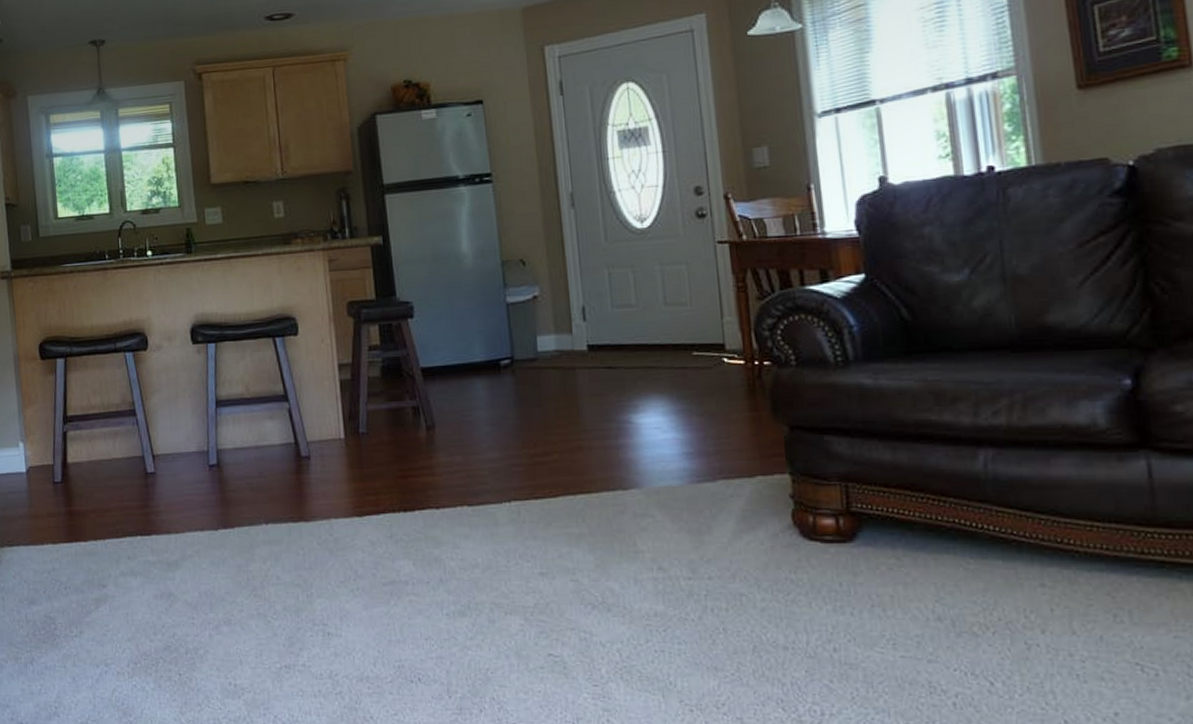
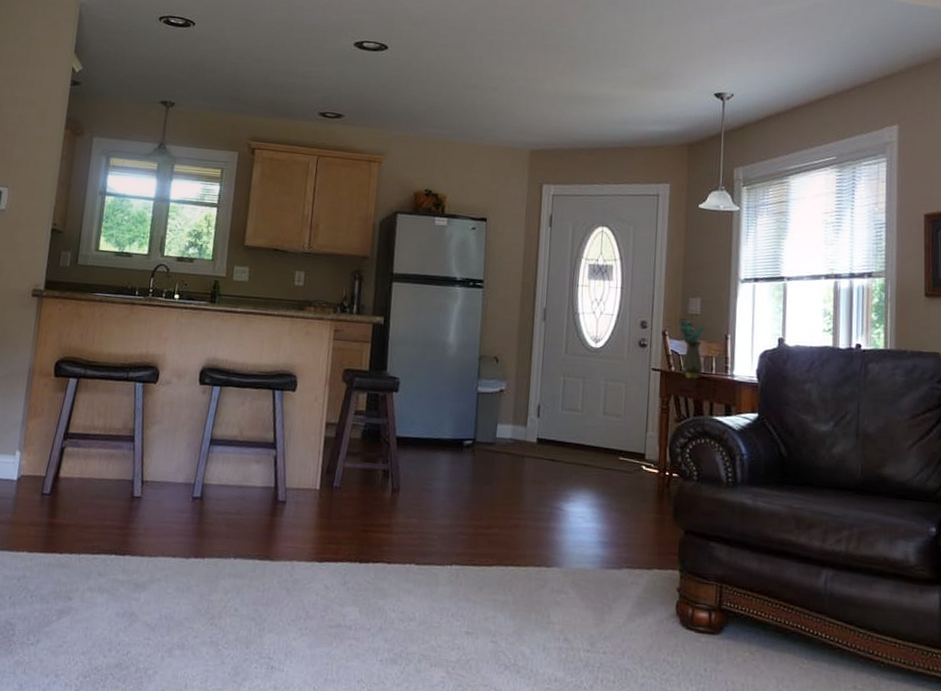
vase: none [742,173,785,246] -> present [678,316,704,380]

